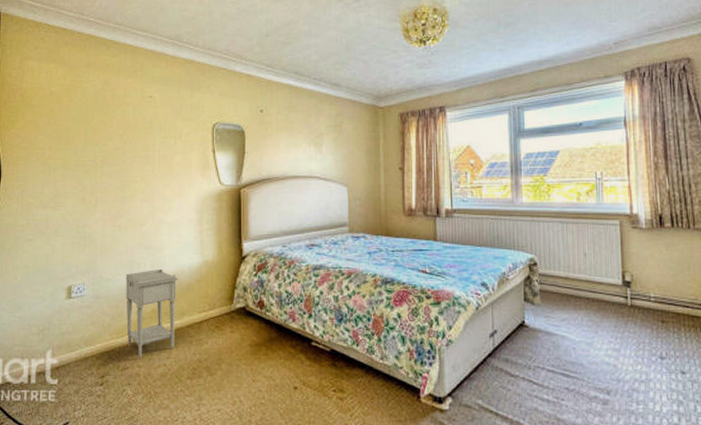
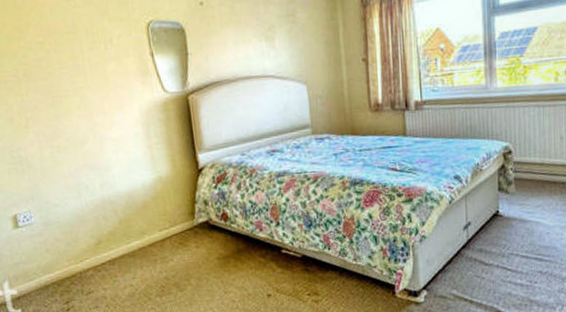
nightstand: present [125,268,179,358] -> none [74,188,139,281]

